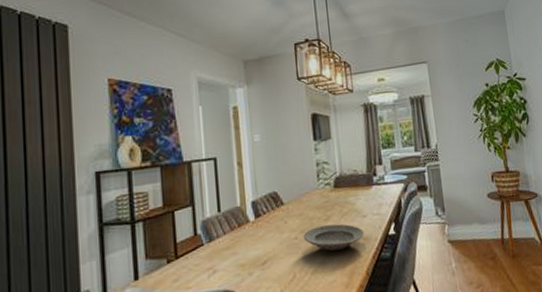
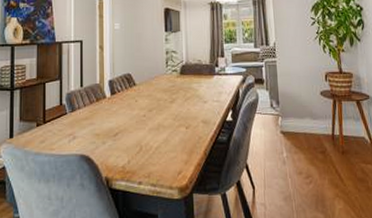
plate: present [303,224,364,251] -> none [150,107,204,130]

